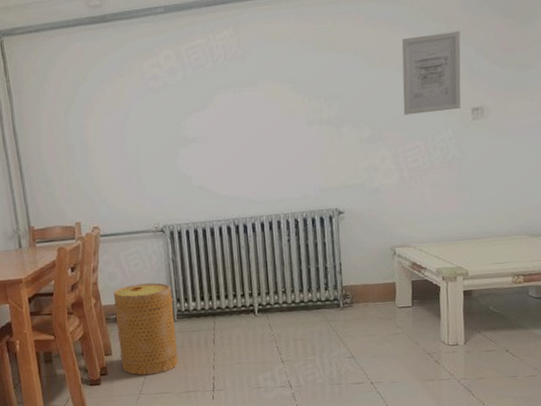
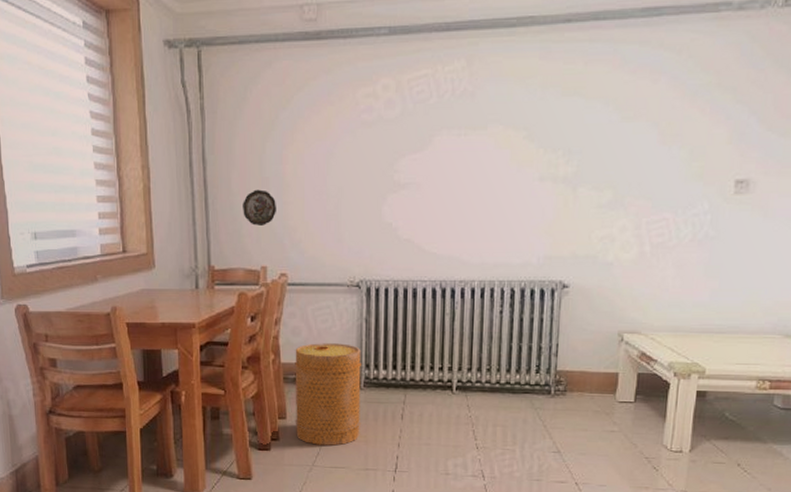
decorative plate: none [53,155,84,188] -> present [243,189,276,226]
wall art: present [402,31,461,116] -> none [653,87,734,181]

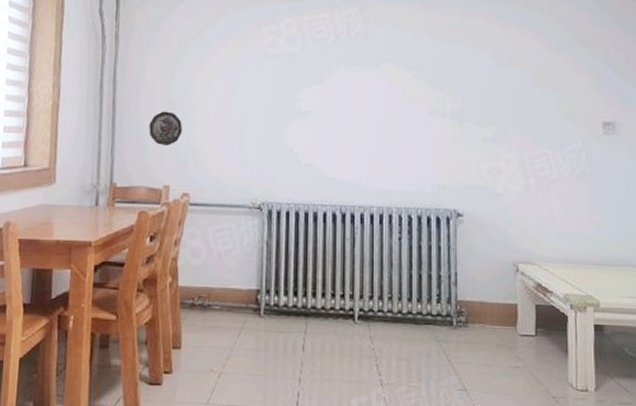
basket: present [295,343,361,446] -> none [190,266,262,380]

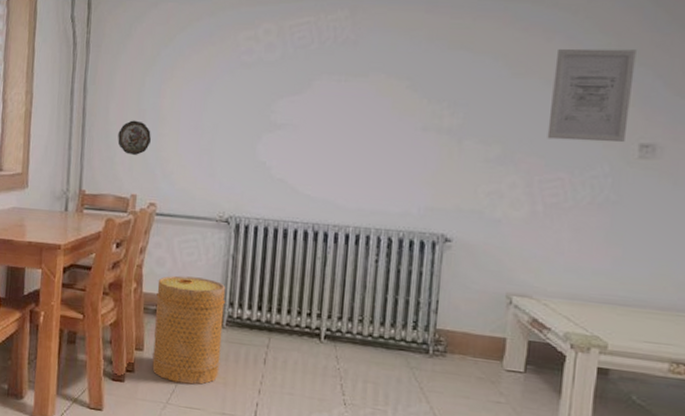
basket: none [190,266,262,380] -> present [152,275,226,385]
wall art: none [531,42,592,122] -> present [547,48,636,143]

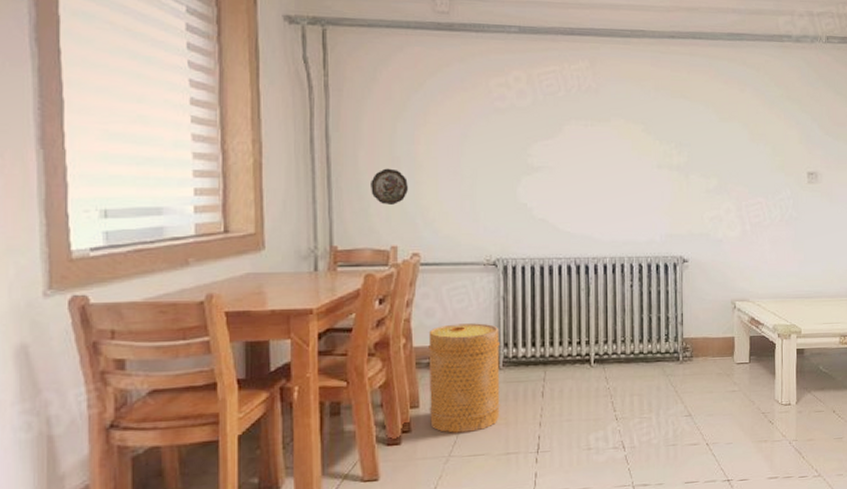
wall art: present [547,48,636,143] -> none [748,98,800,172]

